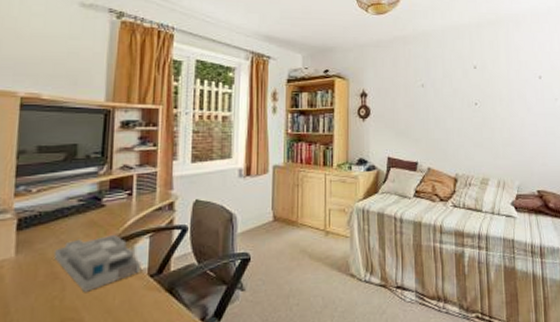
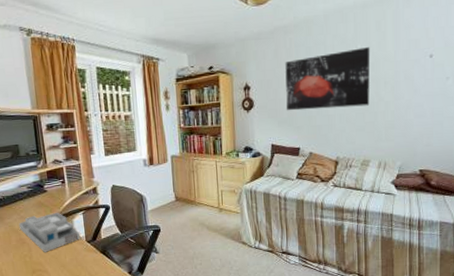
wall art: none [404,64,487,122] -> present [285,47,370,111]

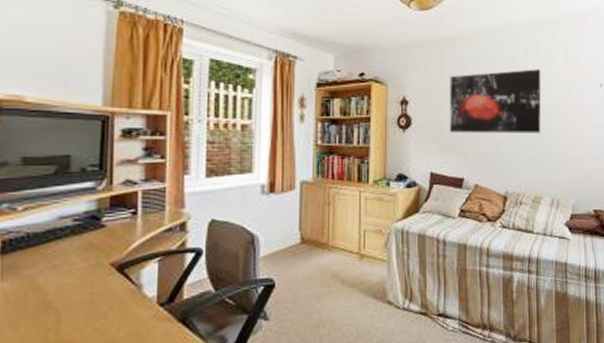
desk organizer: present [18,212,81,252] -> none [45,258,150,323]

